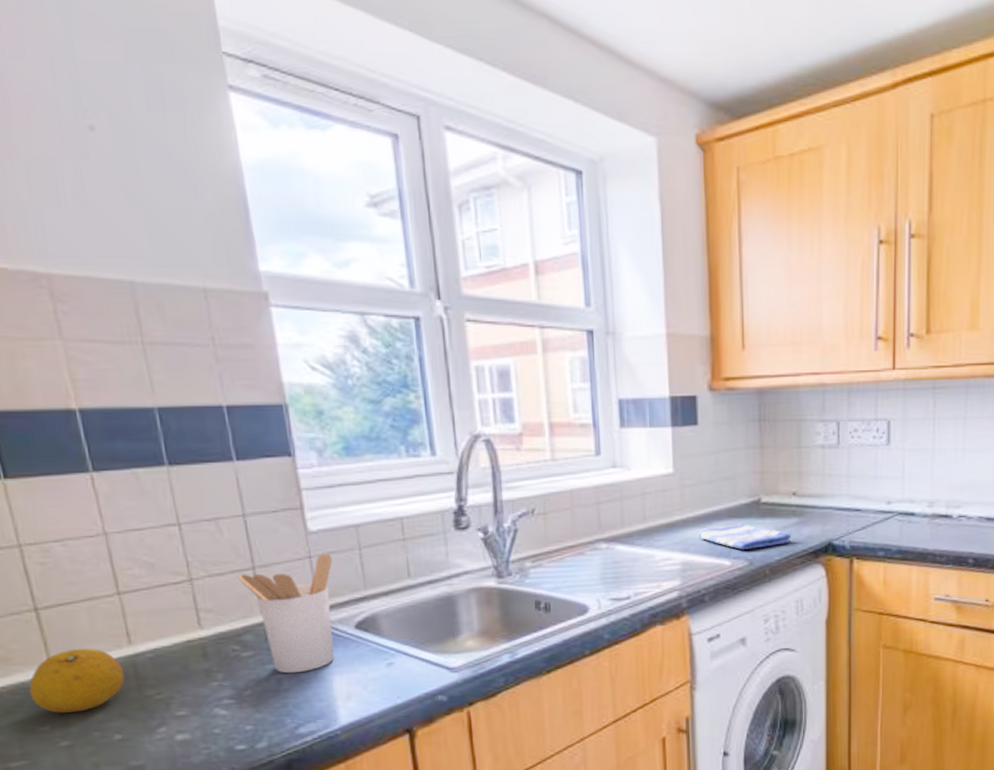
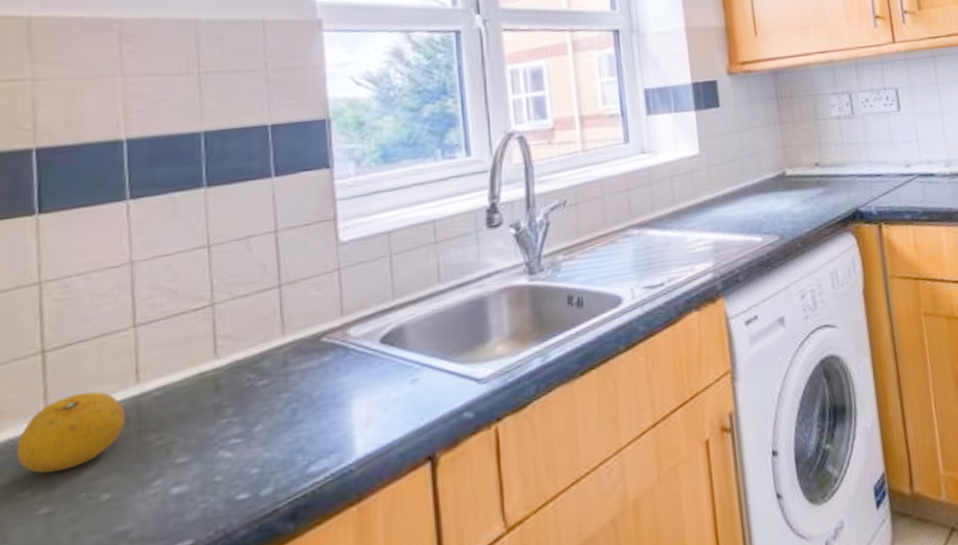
utensil holder: present [237,553,334,674] -> none [262,263,362,402]
dish towel: present [697,523,792,549] -> none [727,197,819,224]

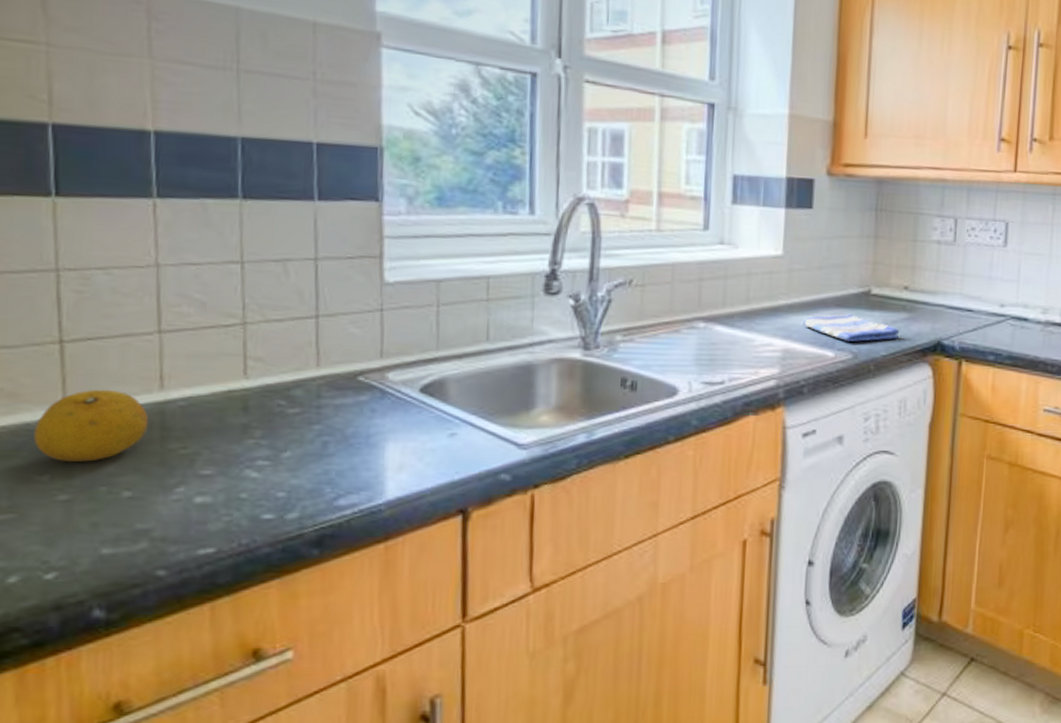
dish towel: none [727,197,819,224] -> present [801,314,900,342]

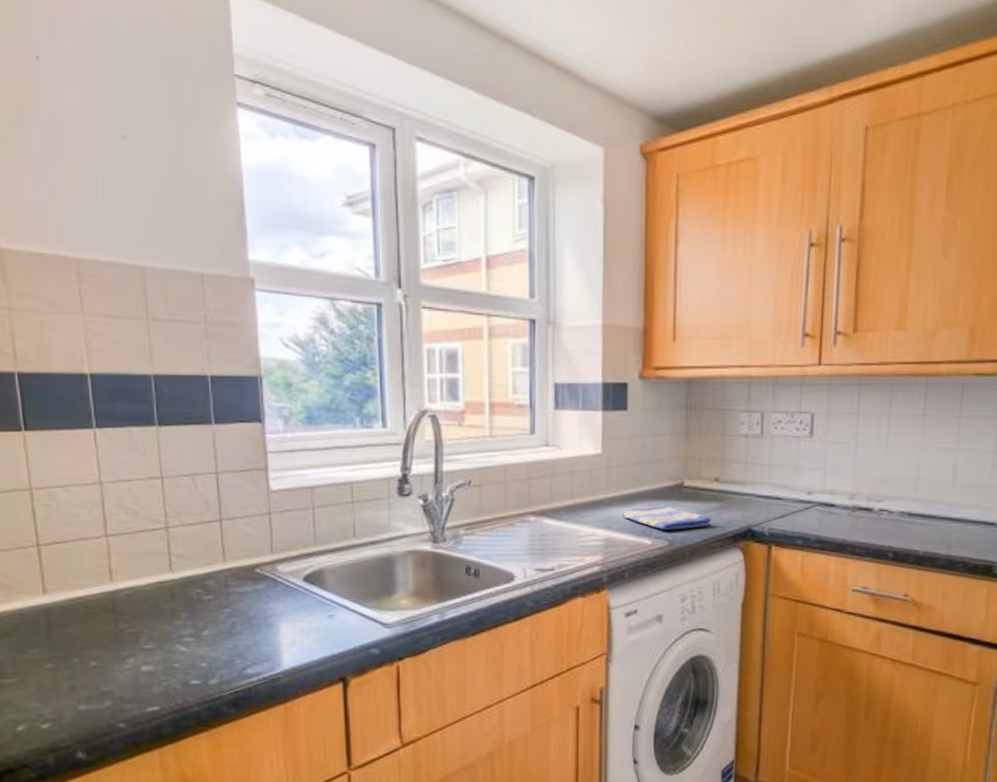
fruit: present [33,389,149,462] -> none [25,582,104,639]

